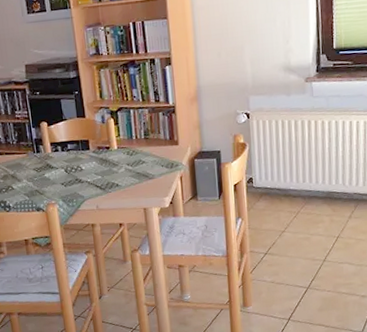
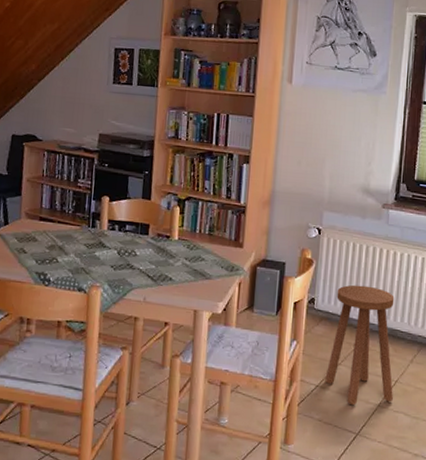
stool: none [272,157,337,265] -> present [325,284,395,406]

